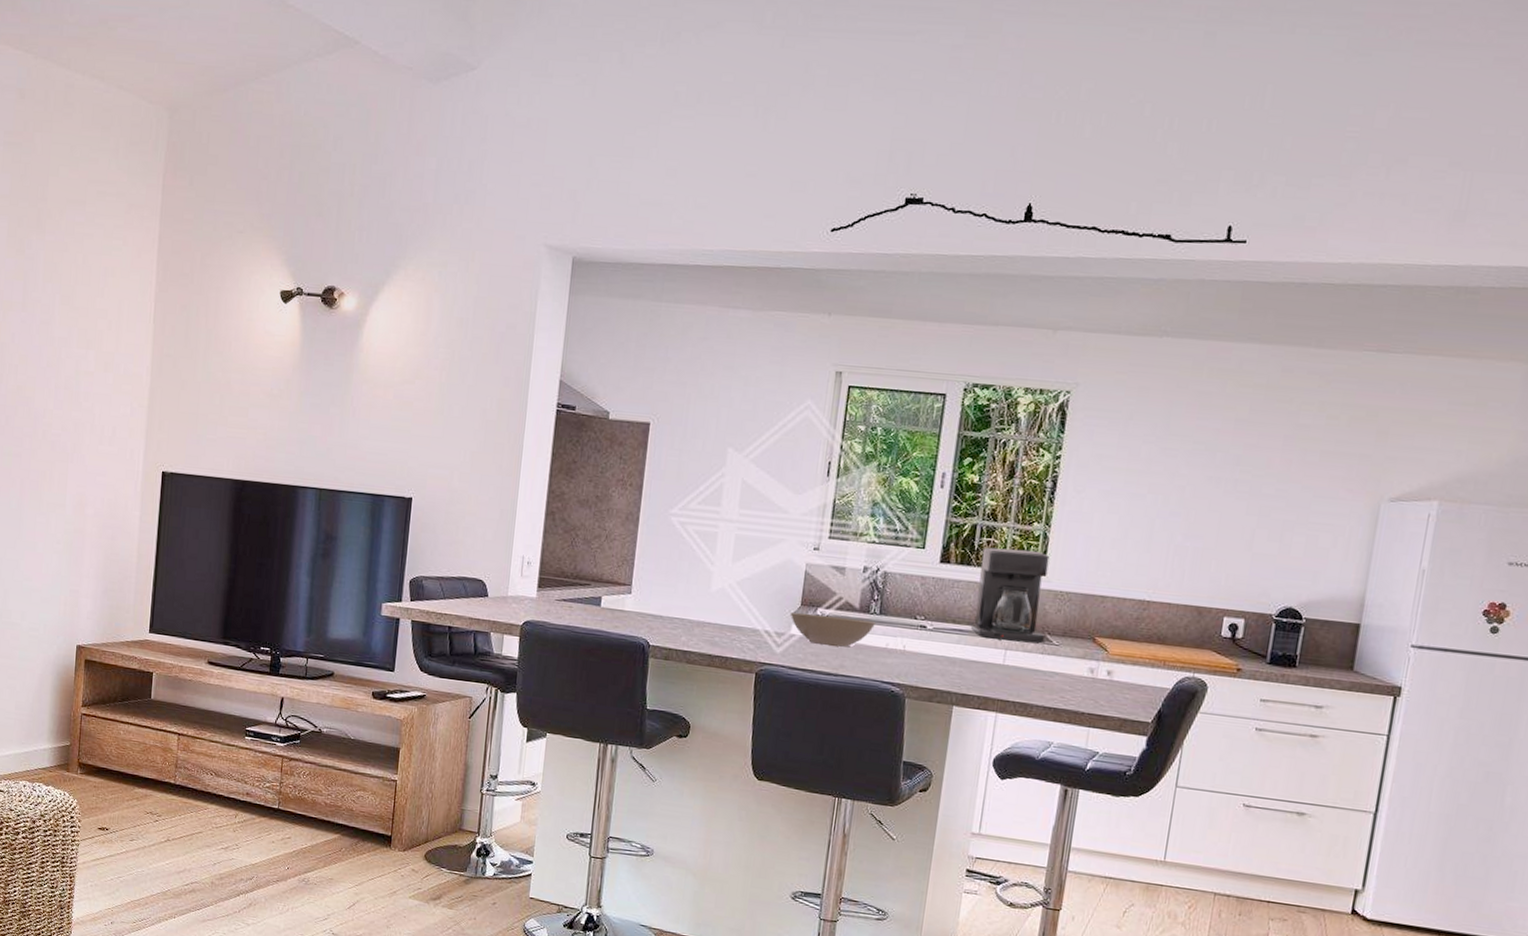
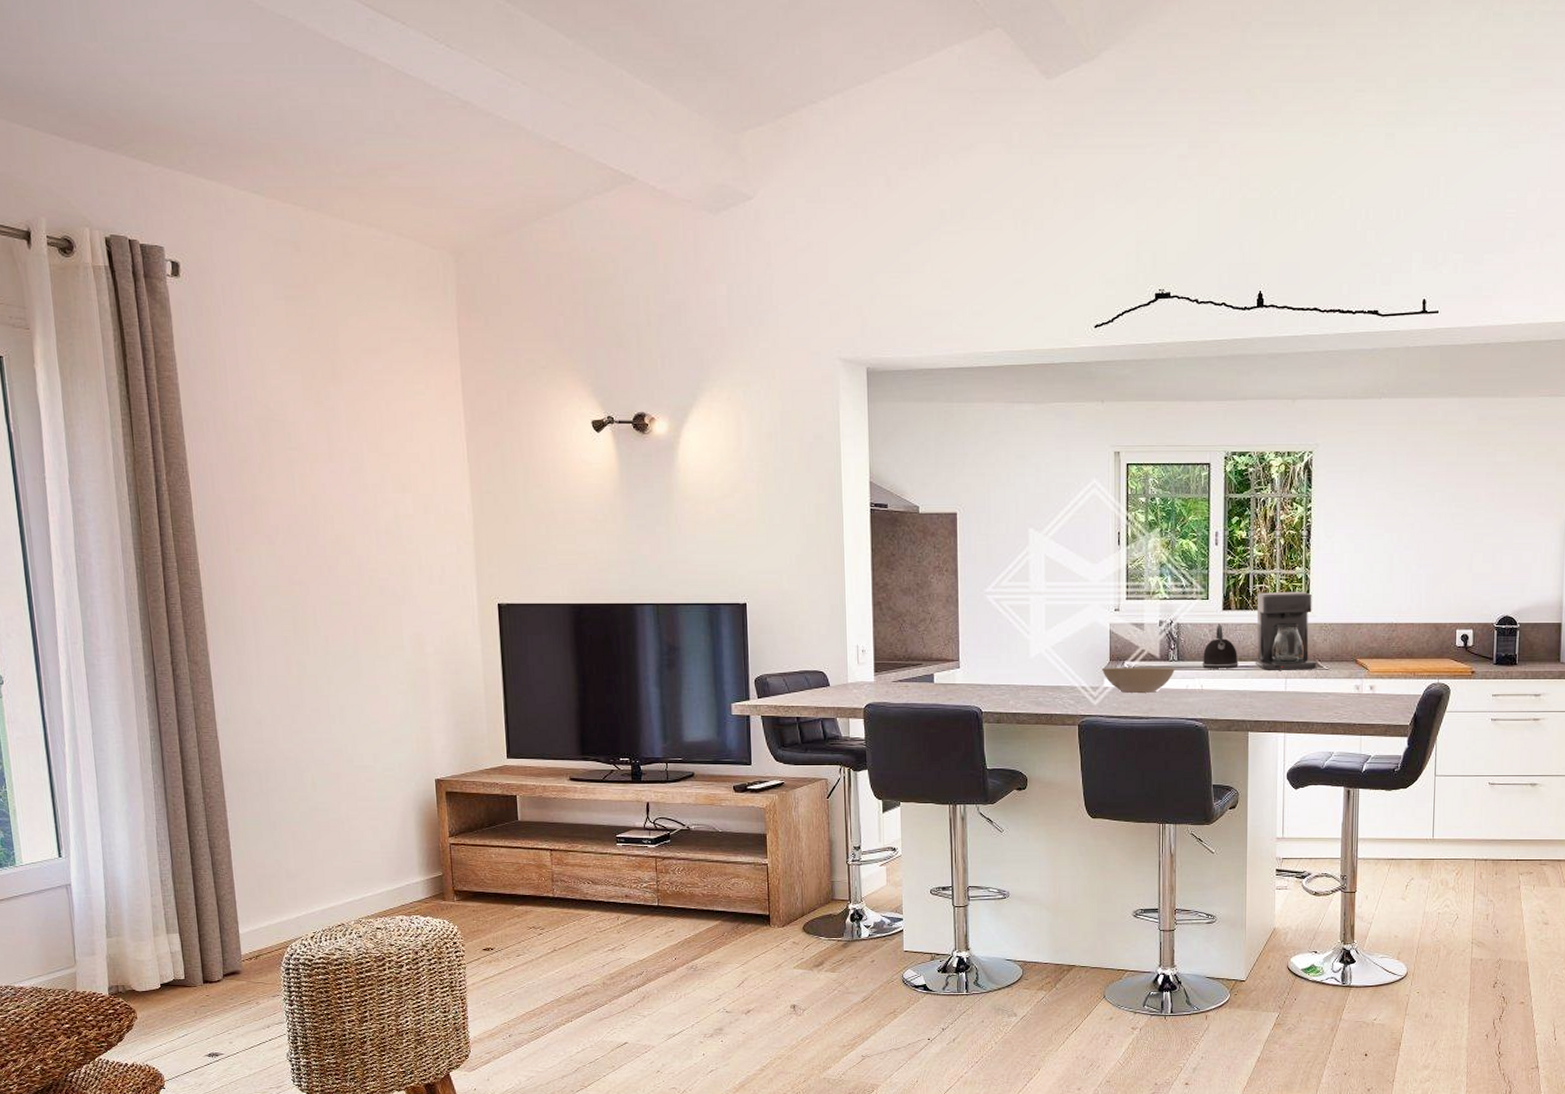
kettle: none [907,577,952,632] -> present [1202,623,1239,669]

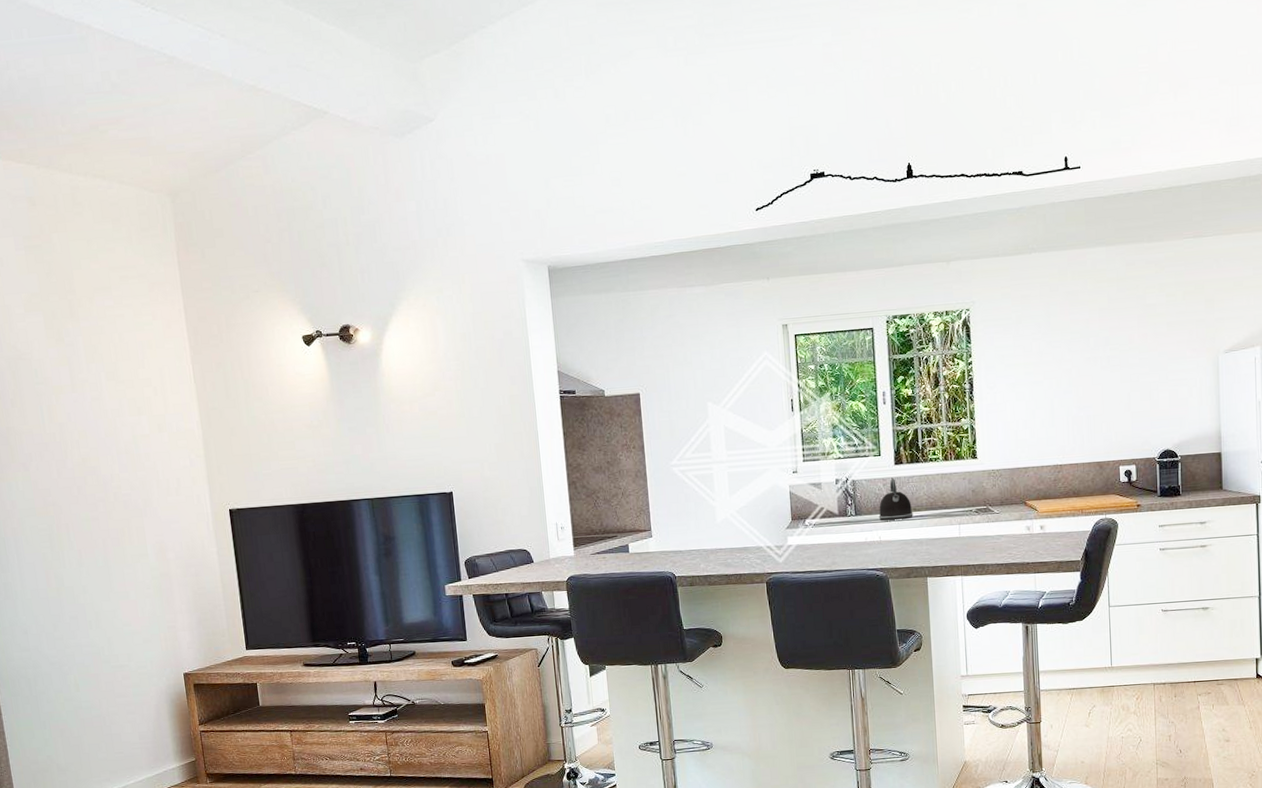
bowl: present [1101,667,1176,693] -> none [784,521,854,549]
coffee maker: present [1255,591,1317,671] -> none [926,441,988,519]

